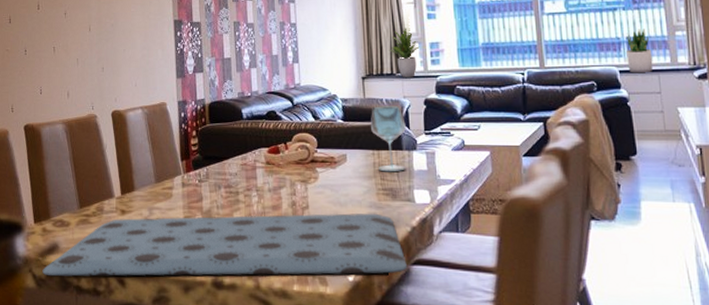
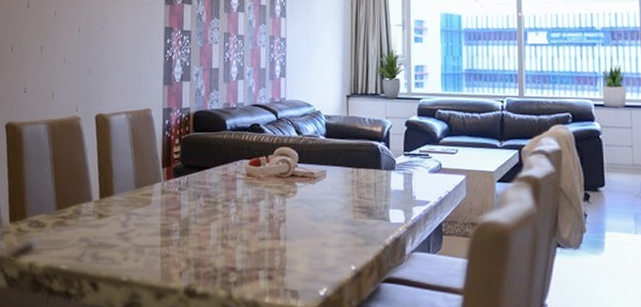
placemat: present [42,213,408,277] -> none [14,222,378,291]
wine glass: present [370,106,407,172] -> none [351,125,386,191]

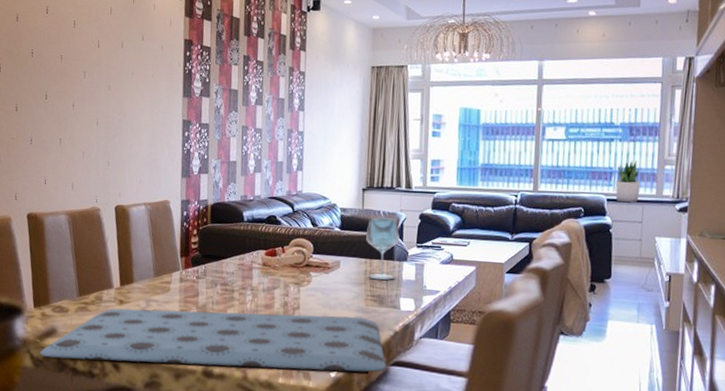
placemat: none [14,222,378,291] -> present [40,308,387,373]
wine glass: none [351,125,386,191] -> present [365,217,400,281]
potted plant: present [375,49,405,99] -> none [392,144,422,192]

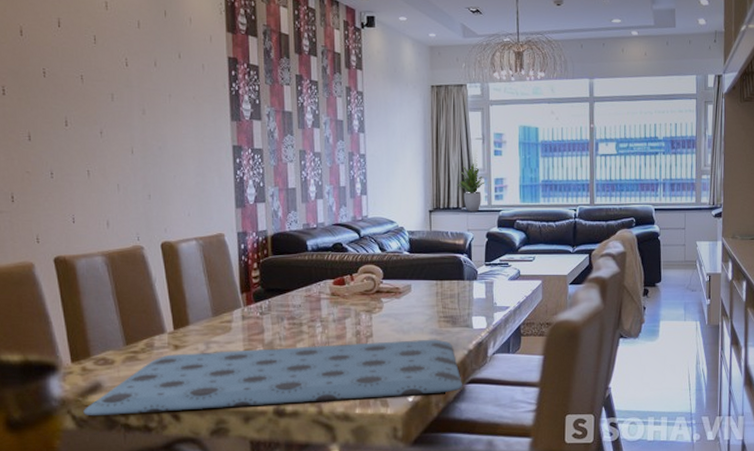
wine glass: present [365,217,400,281] -> none [434,238,468,301]
potted plant: none [392,144,422,192] -> present [456,163,485,212]
planter: present [615,160,640,203] -> none [662,172,682,212]

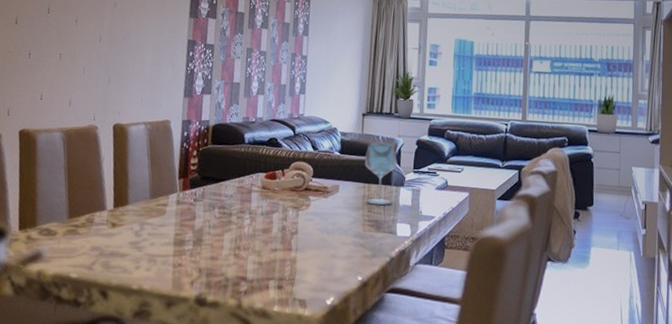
placemat: present [83,339,463,416] -> none [22,231,383,300]
wine glass: none [434,238,468,301] -> present [364,142,397,206]
planter: none [662,172,682,212] -> present [596,94,618,134]

